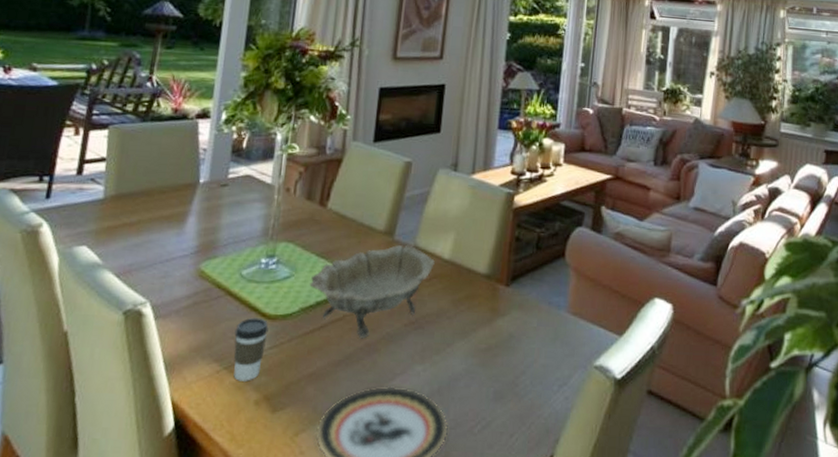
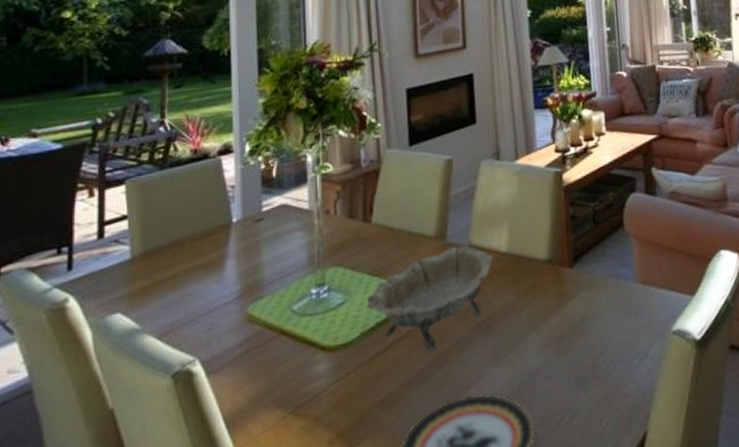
coffee cup: present [233,317,269,381] -> none [295,351,331,424]

